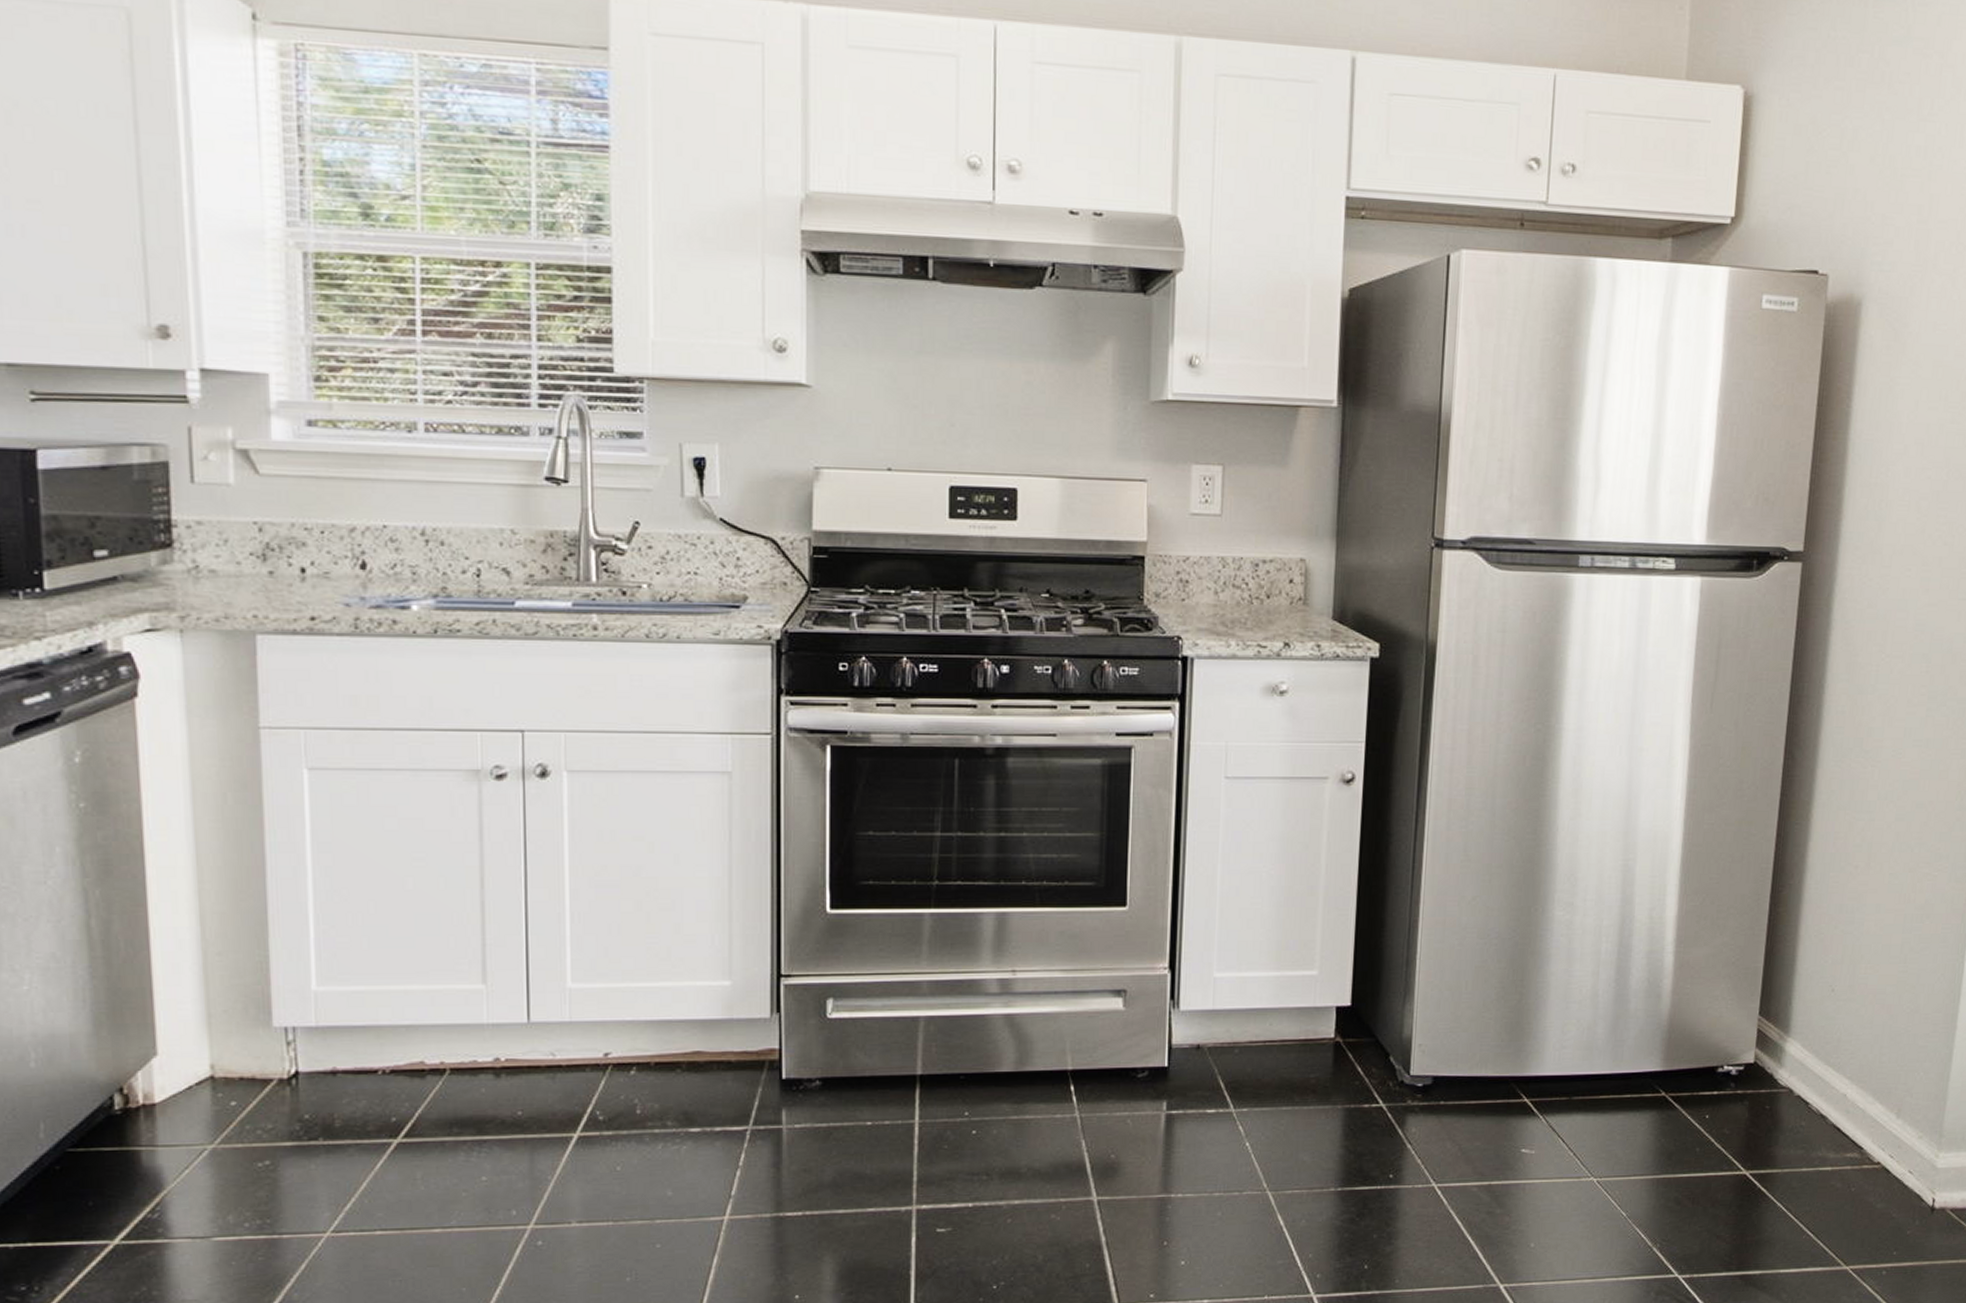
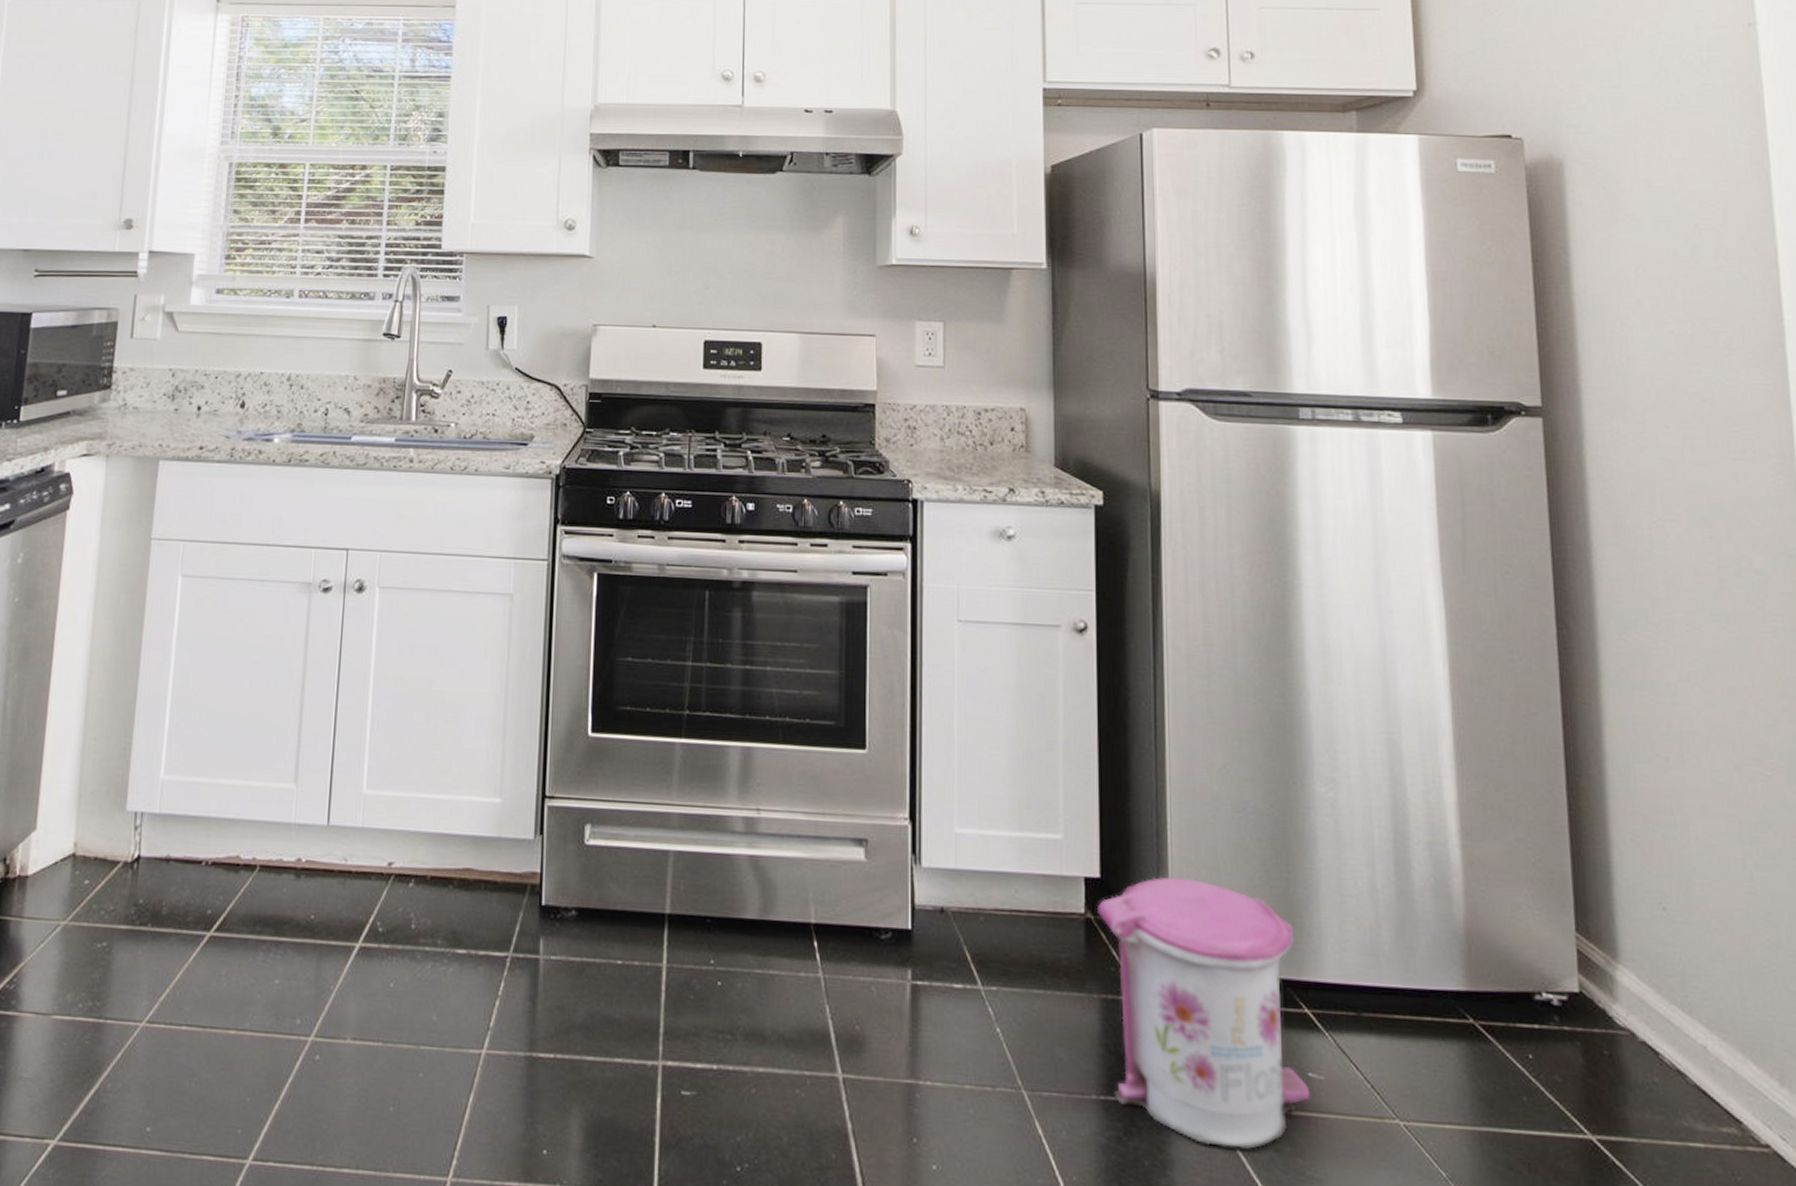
trash can: none [1345,998,1522,1216] -> present [1096,876,1311,1149]

